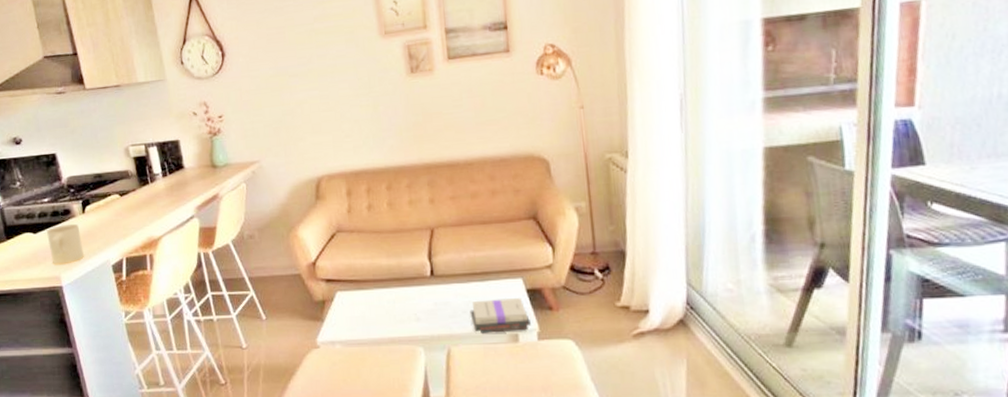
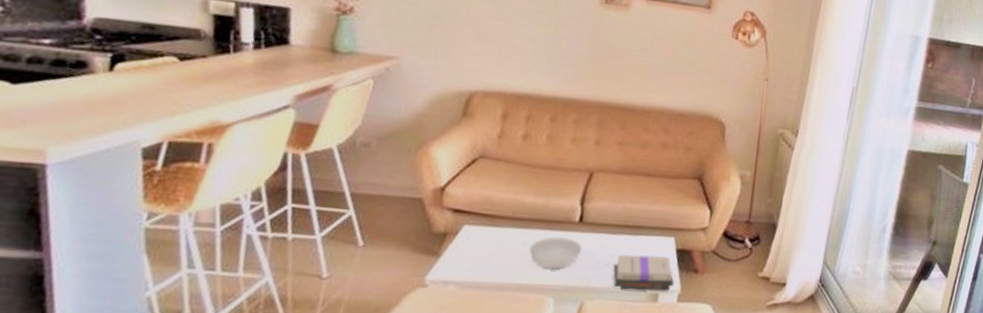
cup: present [47,223,84,265] -> none [35,80,98,136]
bowl: none [393,292,439,322] -> present [528,237,583,270]

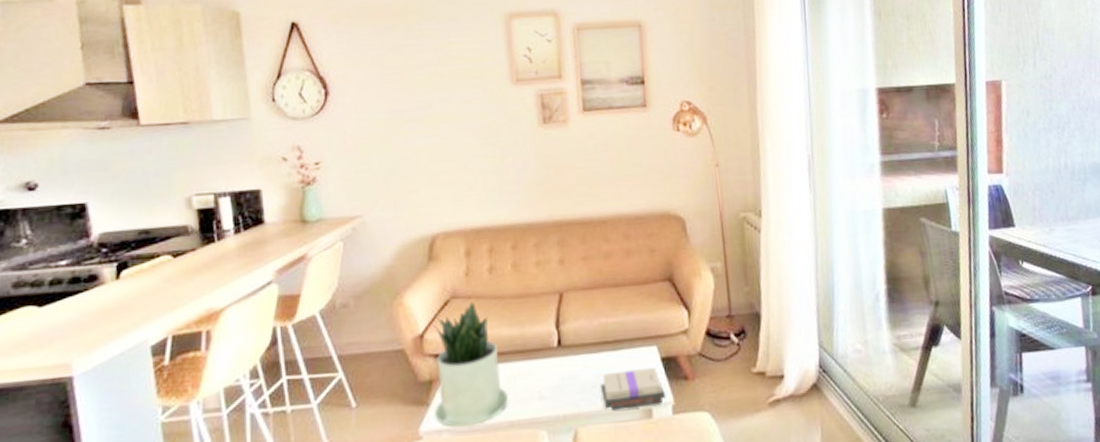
planter: none [442,165,521,283] -> present [434,302,508,429]
bowl: present [528,237,583,270] -> none [513,365,567,401]

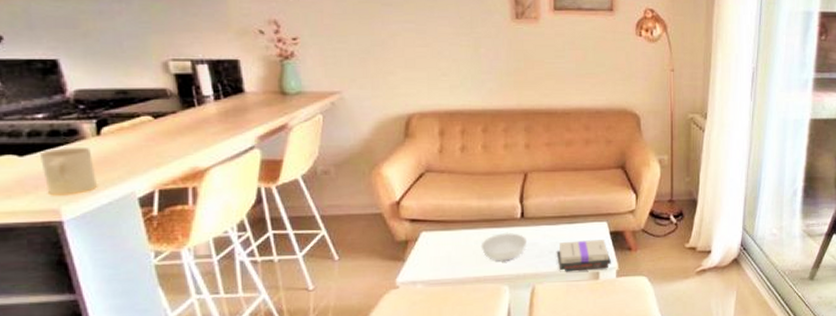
cup: none [59,293,111,349] -> present [40,147,97,196]
planter: present [434,302,508,429] -> none [409,176,475,281]
bowl: none [513,365,567,401] -> present [481,233,528,261]

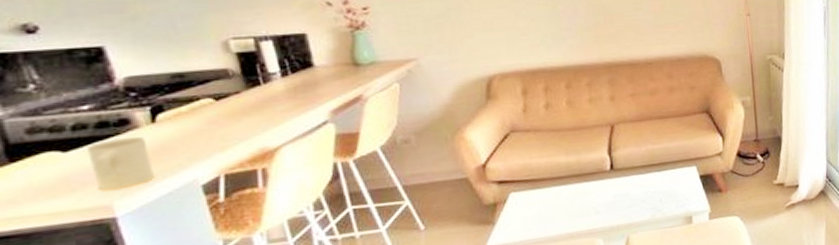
bowl: present [481,233,528,261] -> none [571,185,619,215]
books: present [556,240,611,272] -> none [648,184,703,220]

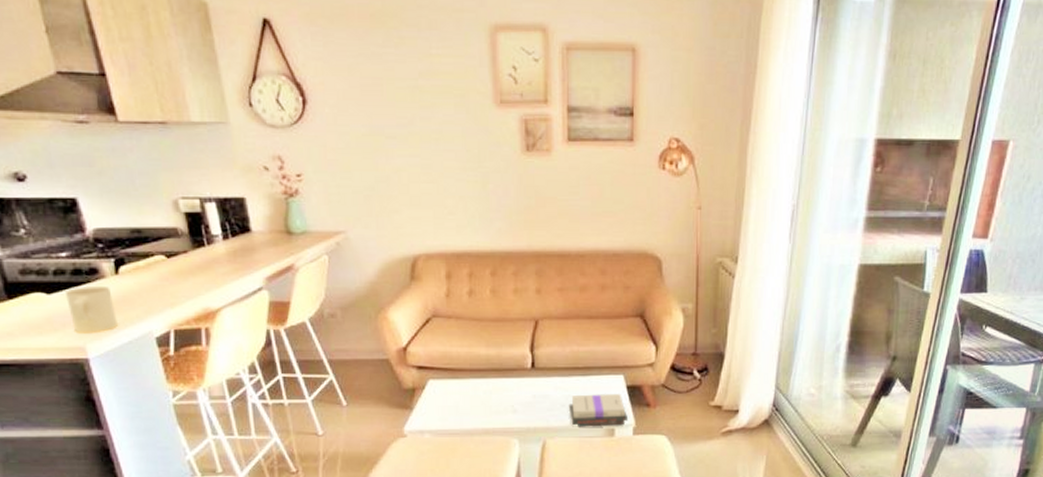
books: none [648,184,703,220] -> present [568,394,627,427]

